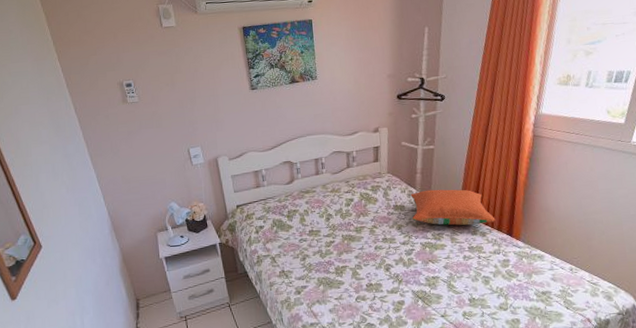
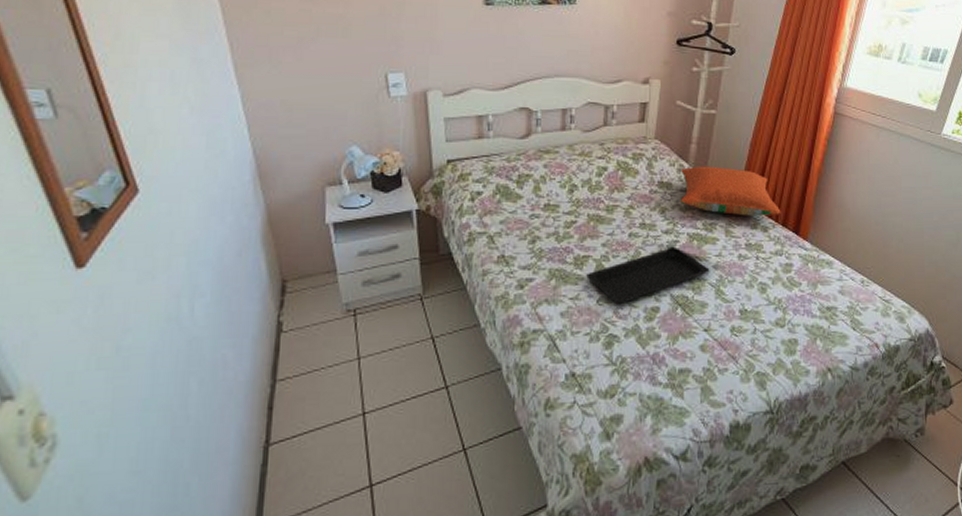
serving tray: none [346,254,442,300] -> present [586,248,710,304]

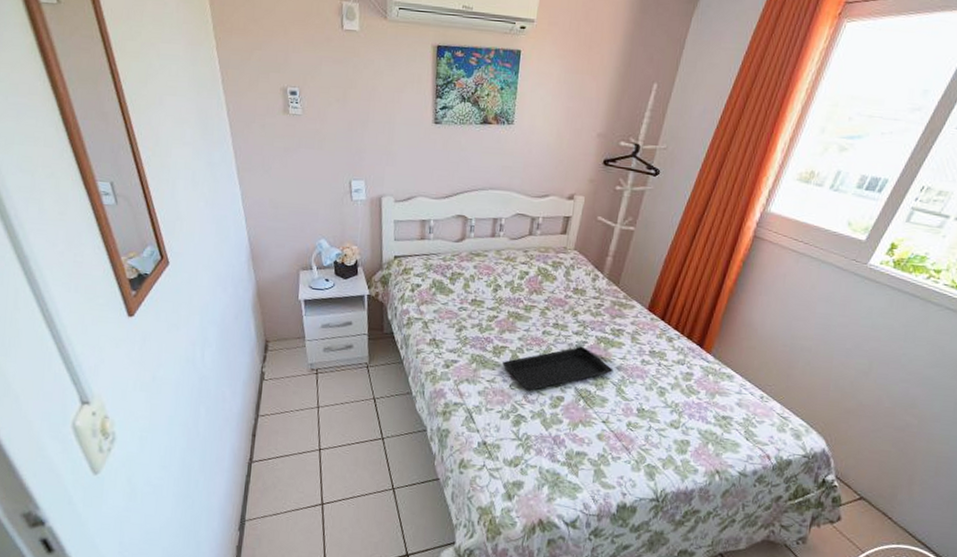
pillow: present [679,166,781,216] -> none [591,277,688,328]

